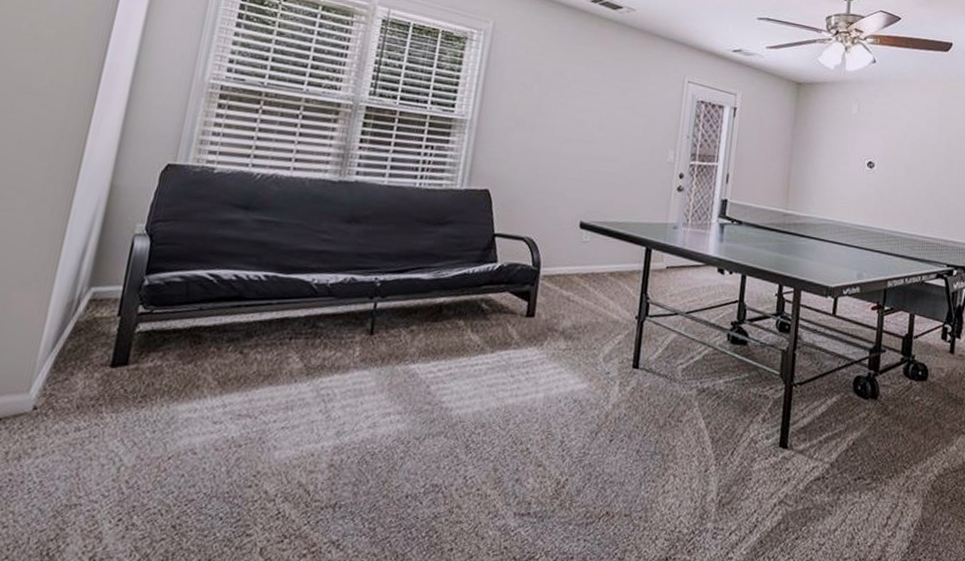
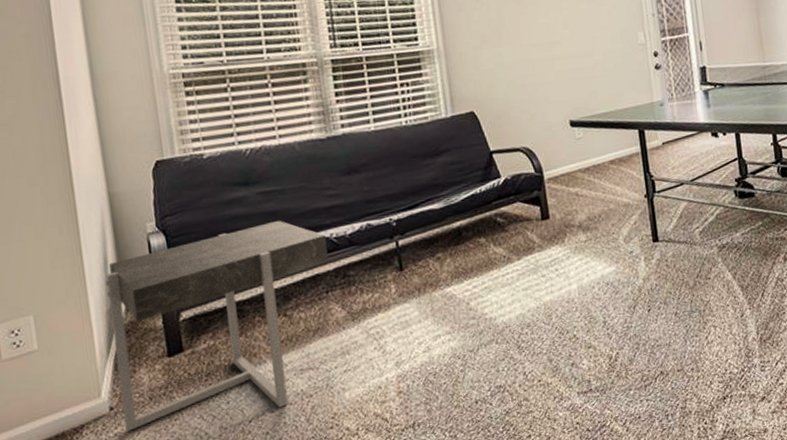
side table: none [41,251,307,451] -> present [105,220,329,432]

